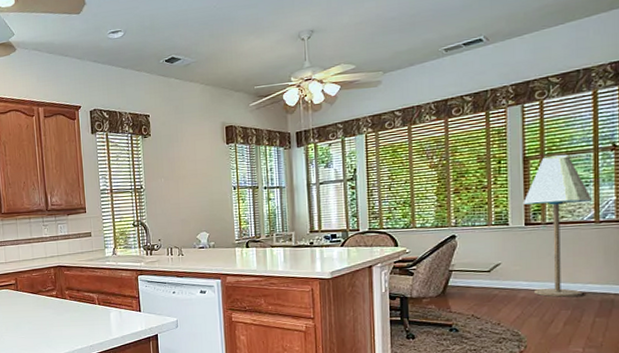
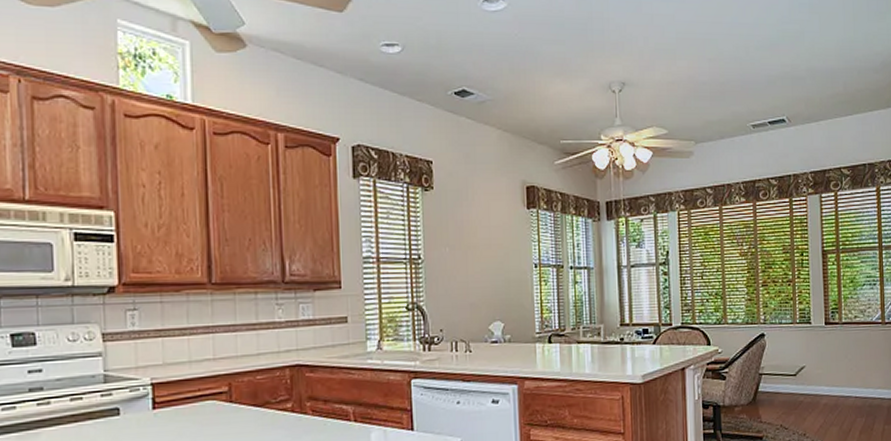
floor lamp: present [523,154,592,297] -> none [822,250,878,404]

